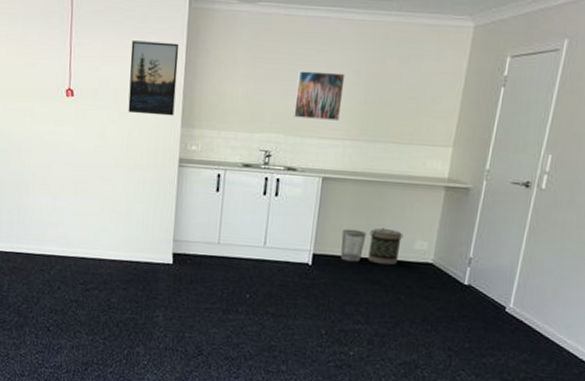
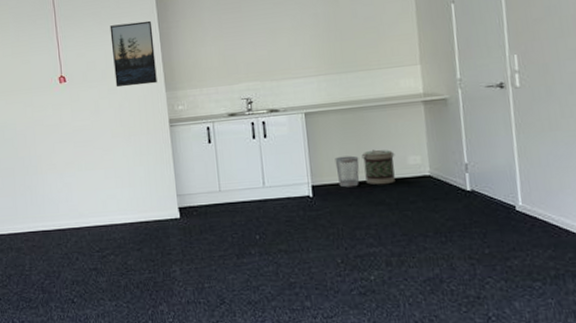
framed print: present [294,70,345,120] -> none [262,18,308,65]

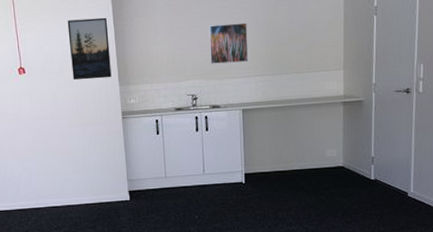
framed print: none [262,18,308,65] -> present [209,22,248,64]
wastebasket: present [335,155,360,188] -> none [265,148,286,176]
basket: present [361,149,395,185] -> none [288,143,316,174]

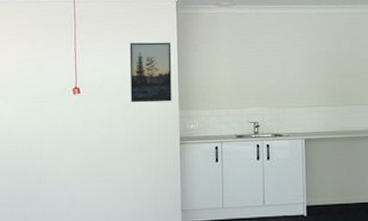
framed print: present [209,22,248,64] -> none [273,54,312,93]

